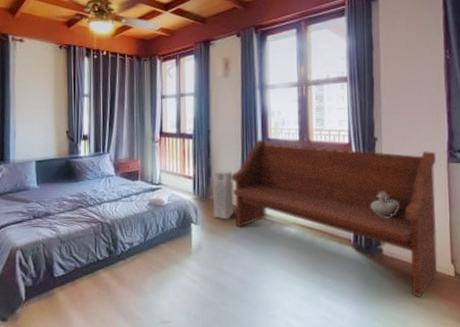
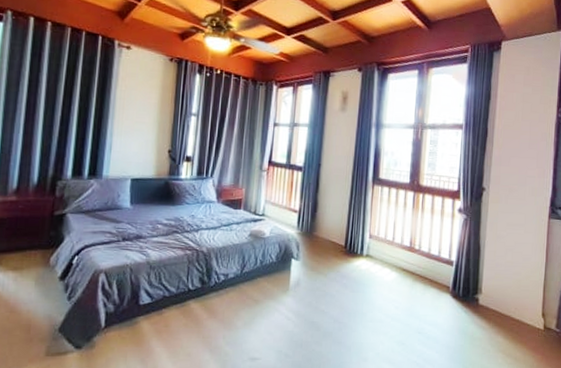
air purifier: present [213,169,235,220] -> none [315,205,340,258]
bench: present [232,140,438,298] -> none [337,179,538,349]
ceramic vessel: present [370,192,398,217] -> none [471,242,498,267]

